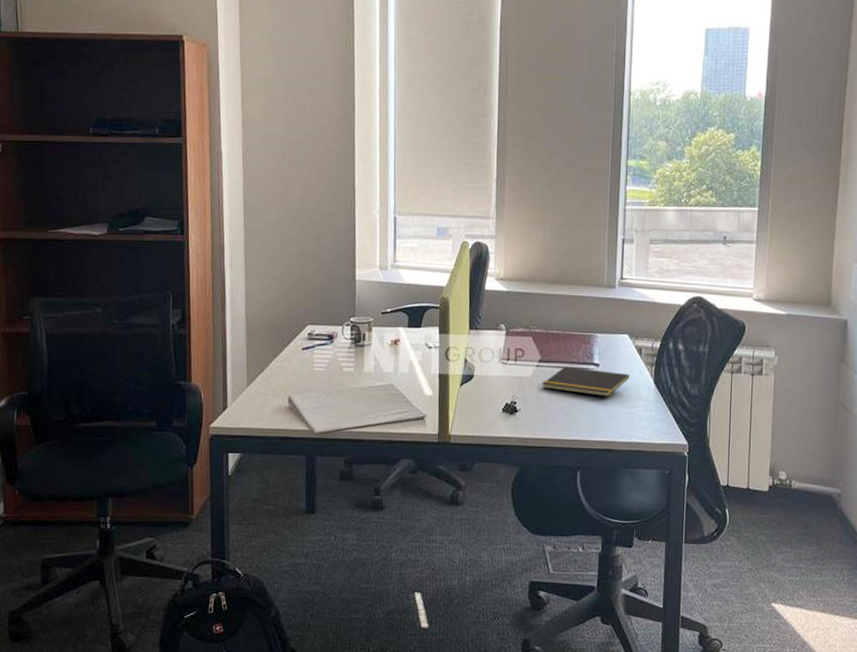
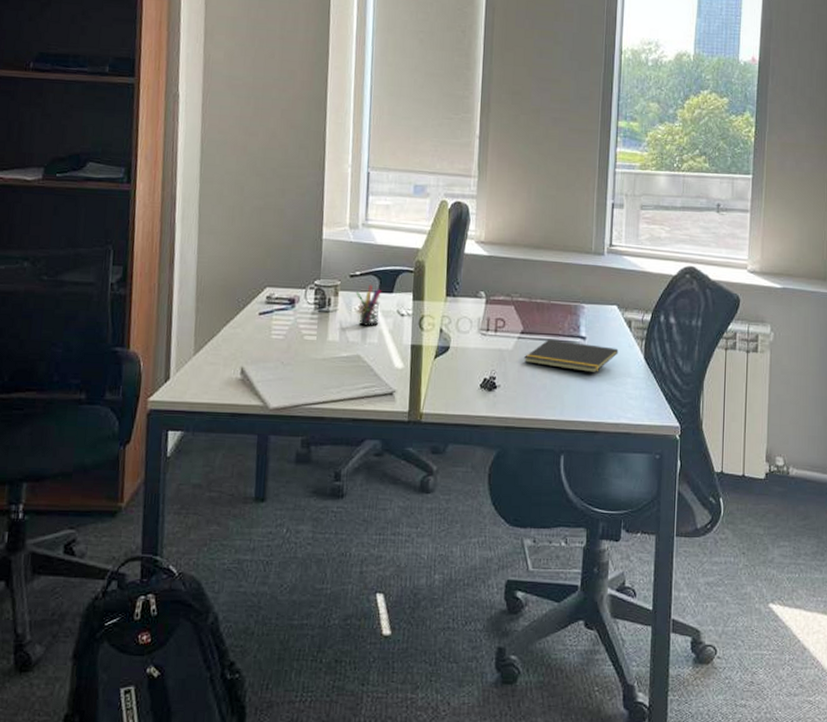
pen holder: none [387,320,411,358] -> present [355,284,382,326]

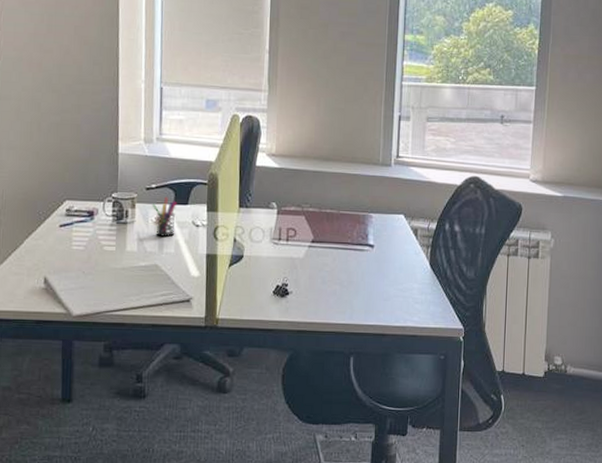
notepad: present [524,339,619,373] -> none [315,247,405,280]

